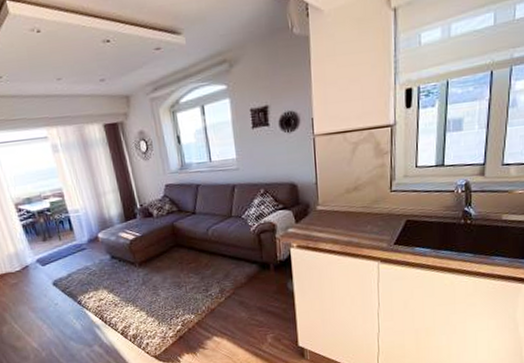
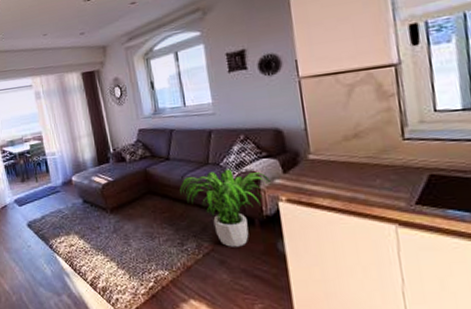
potted plant: none [205,220,286,290] -> present [180,169,272,247]

